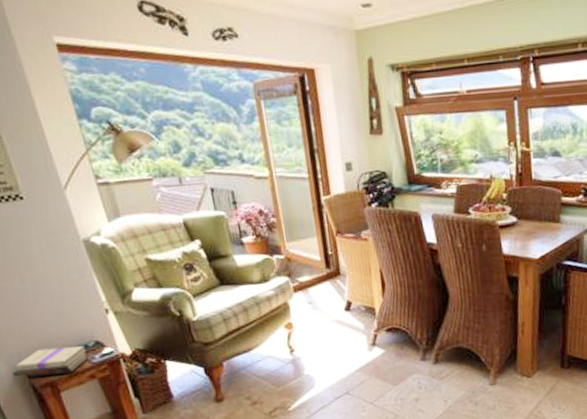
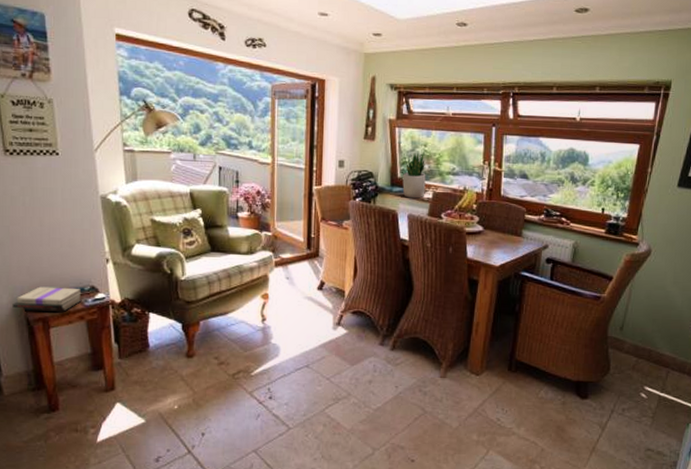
planter: none [419,139,448,196] -> present [402,151,427,199]

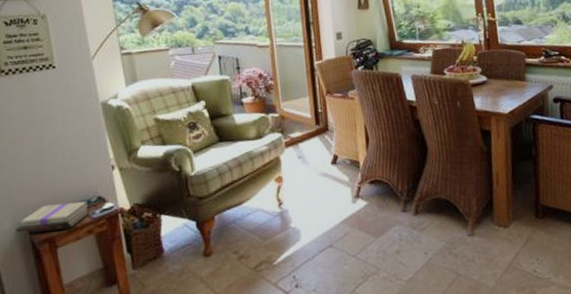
planter: present [402,151,427,199] -> none [400,12,425,60]

